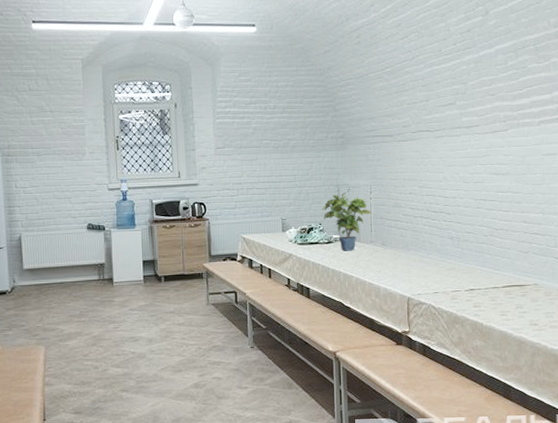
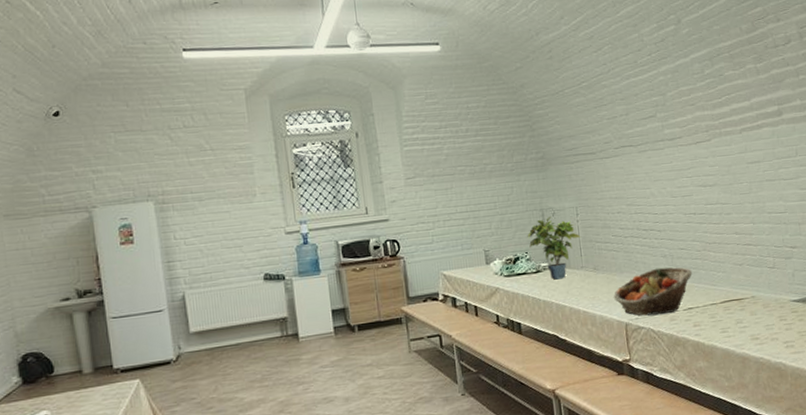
fruit basket: none [398,248,477,293] -> present [613,267,692,316]

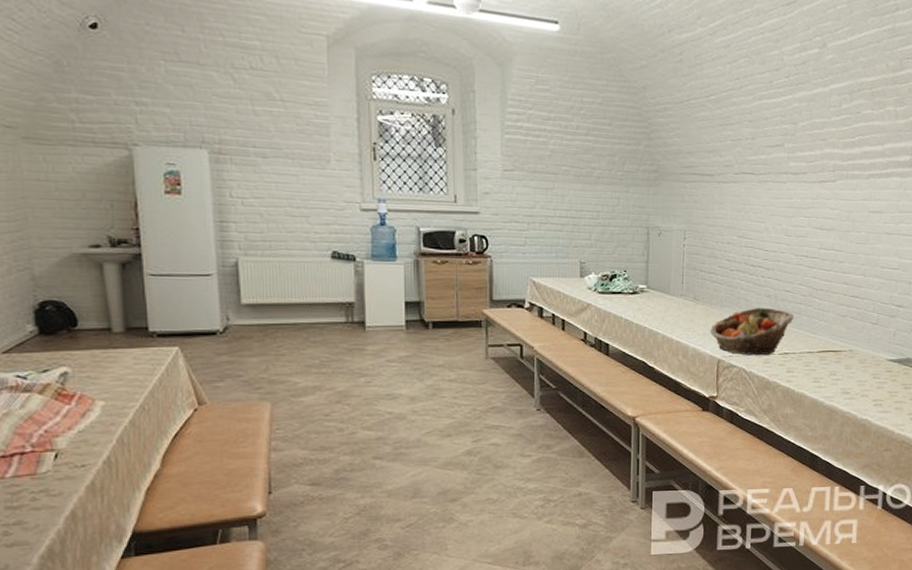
potted plant: present [527,217,581,280] -> none [628,236,685,304]

